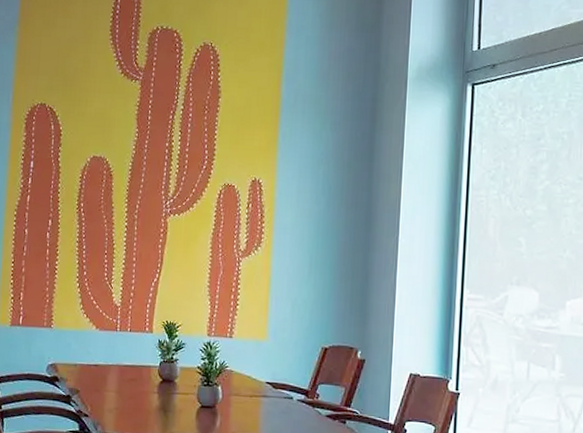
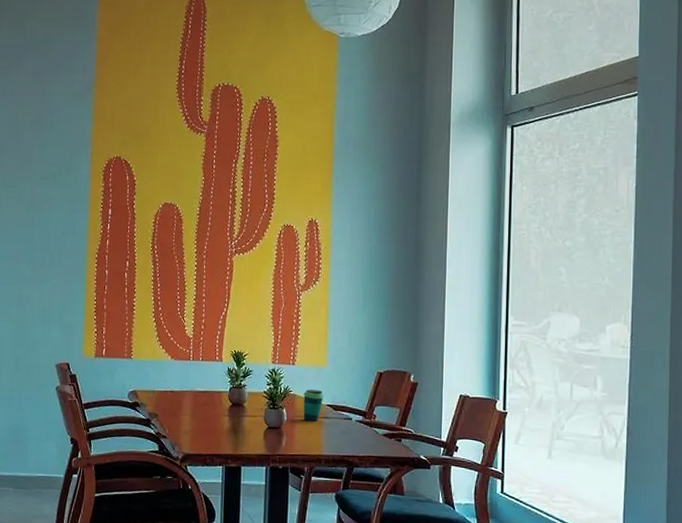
cup: none [240,365,264,400] -> present [303,389,324,421]

